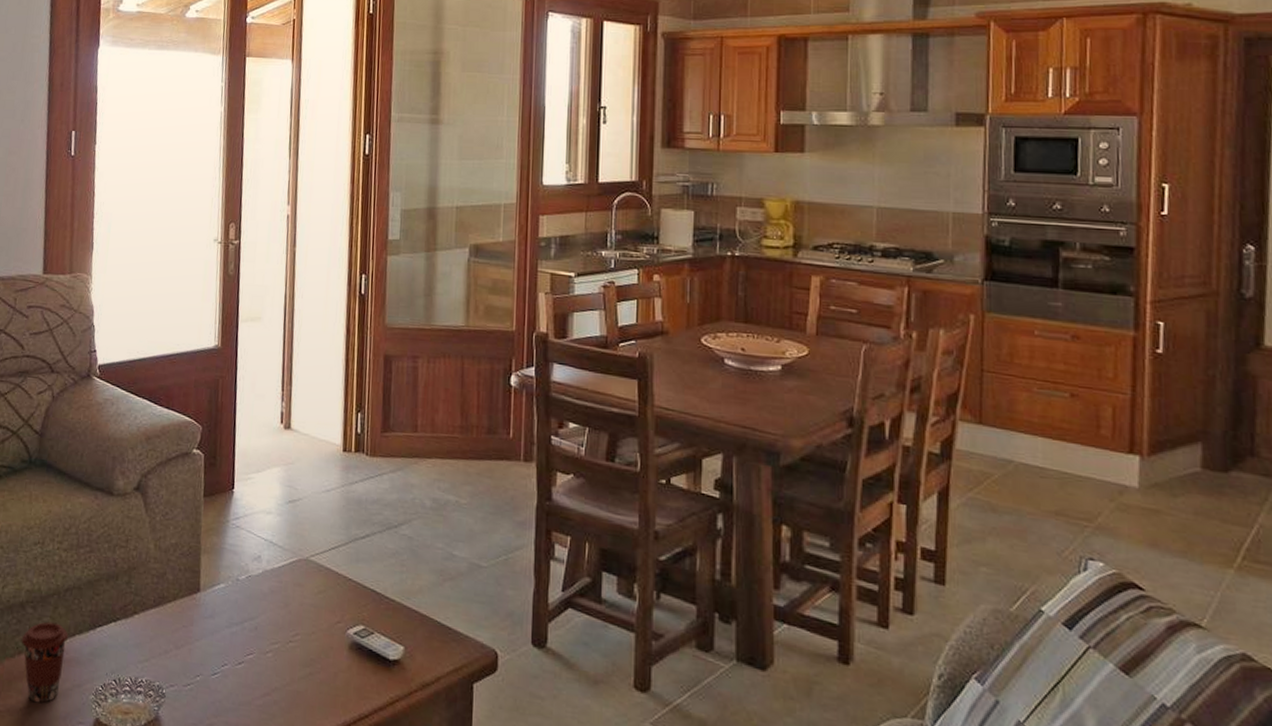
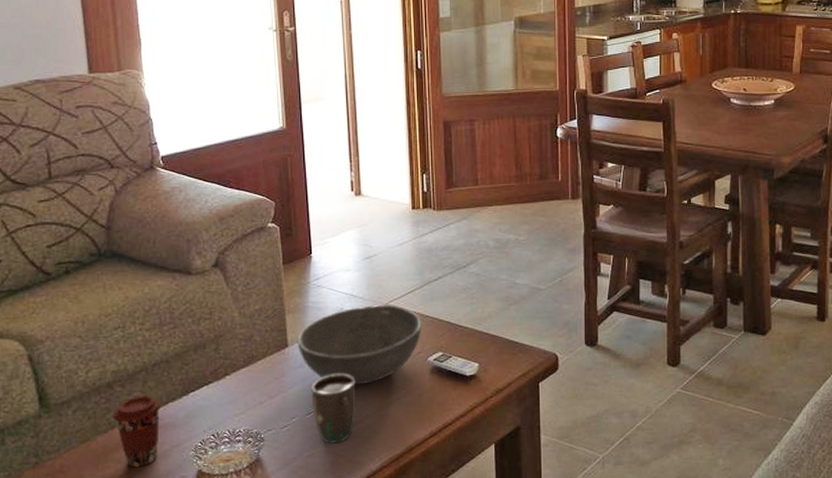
bowl: none [209,556,344,650] -> present [297,305,422,385]
mug: none [219,631,267,716] -> present [311,373,356,444]

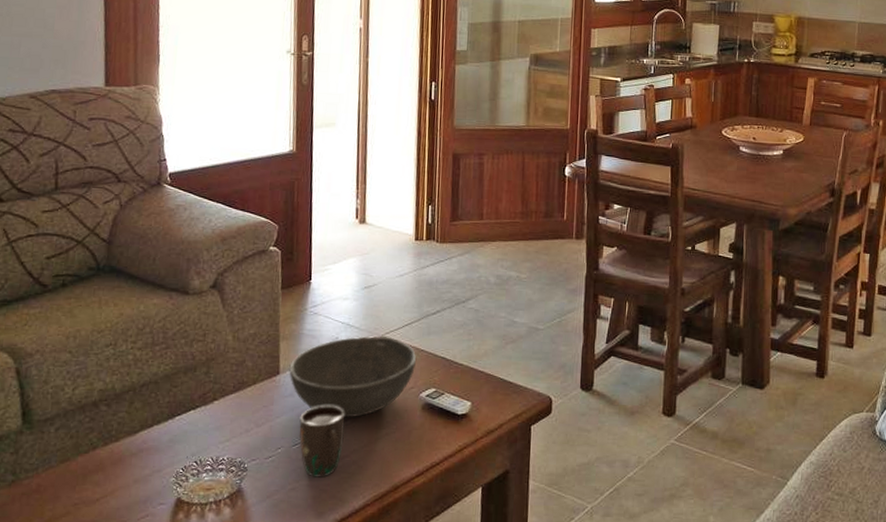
coffee cup: present [112,395,162,468] -> none [95,416,147,492]

